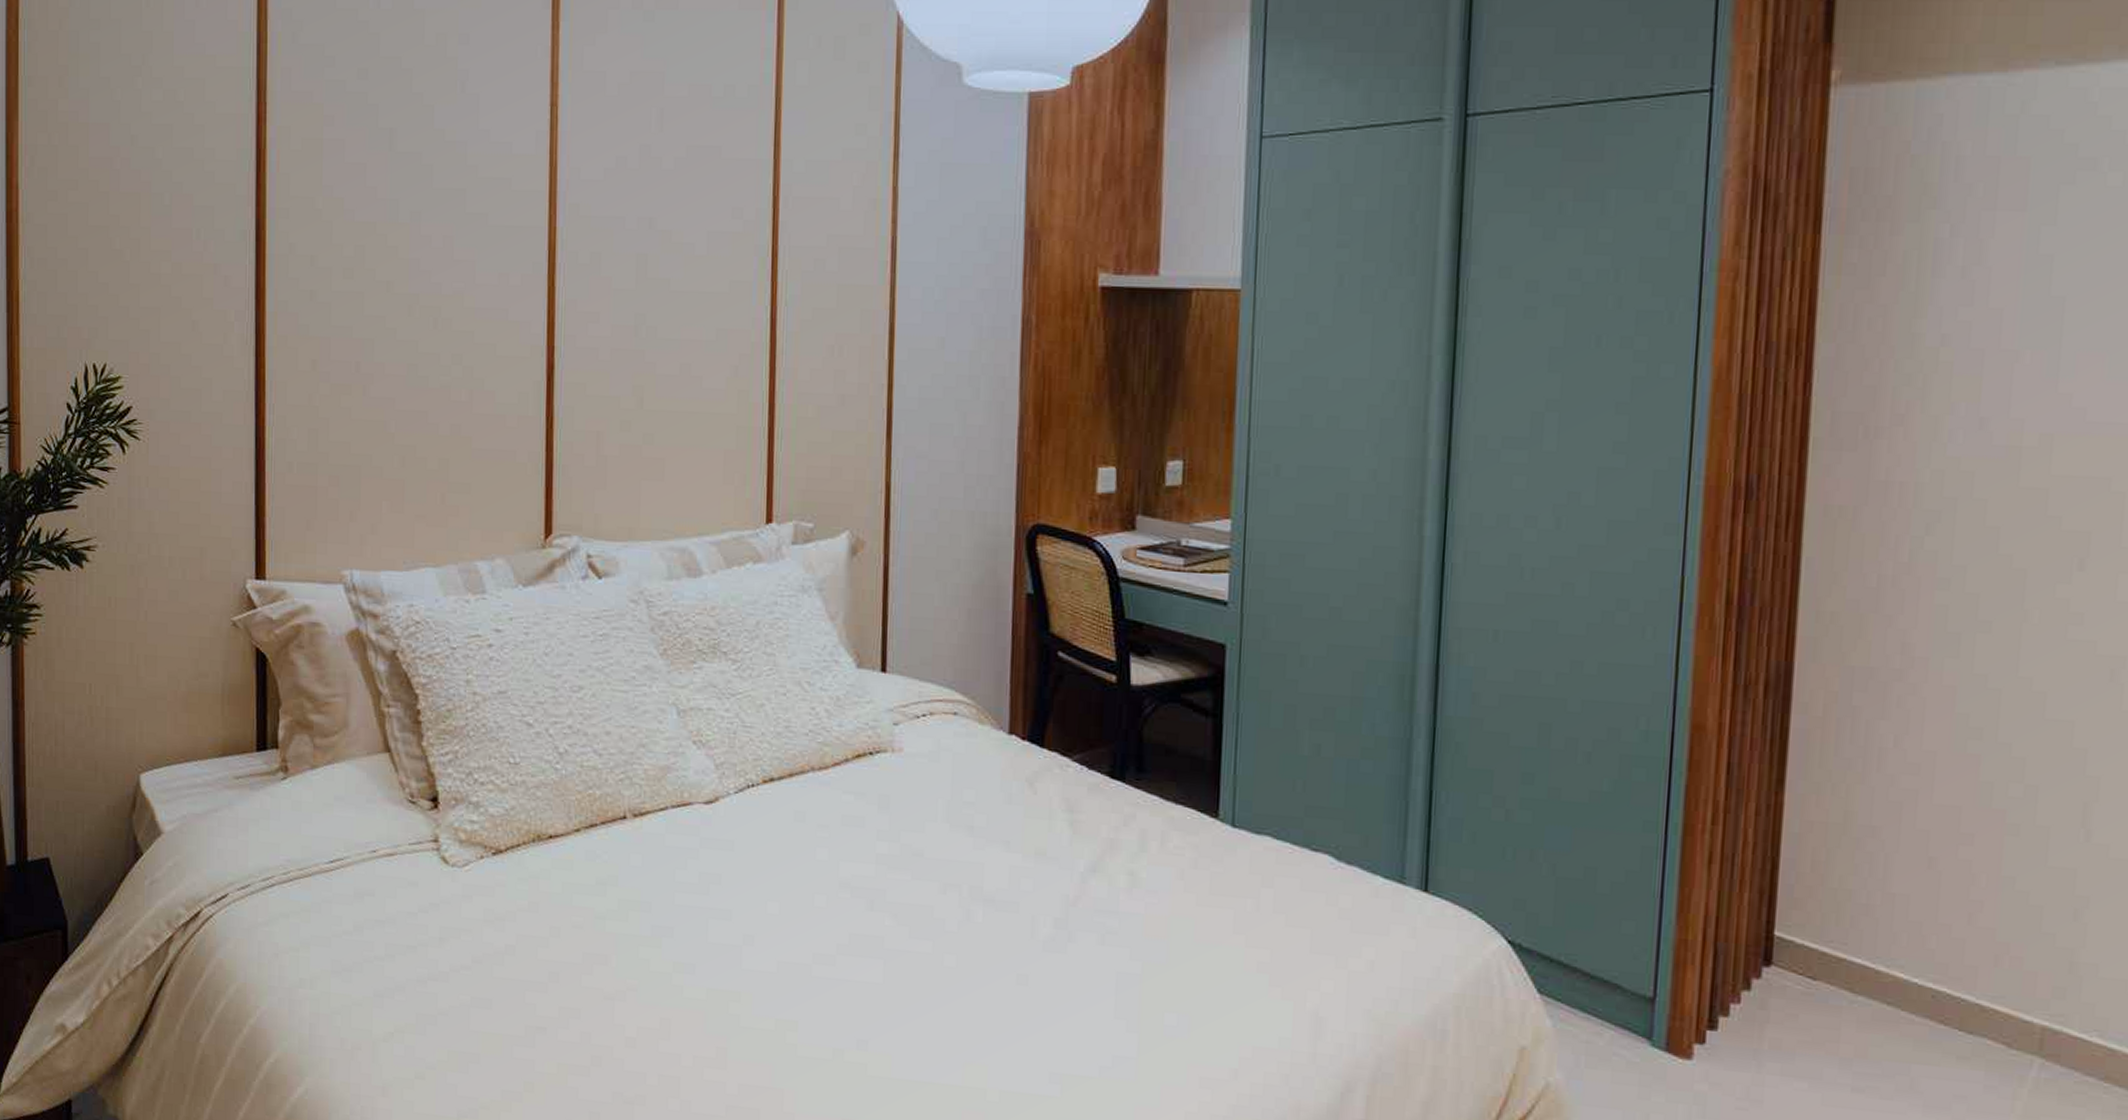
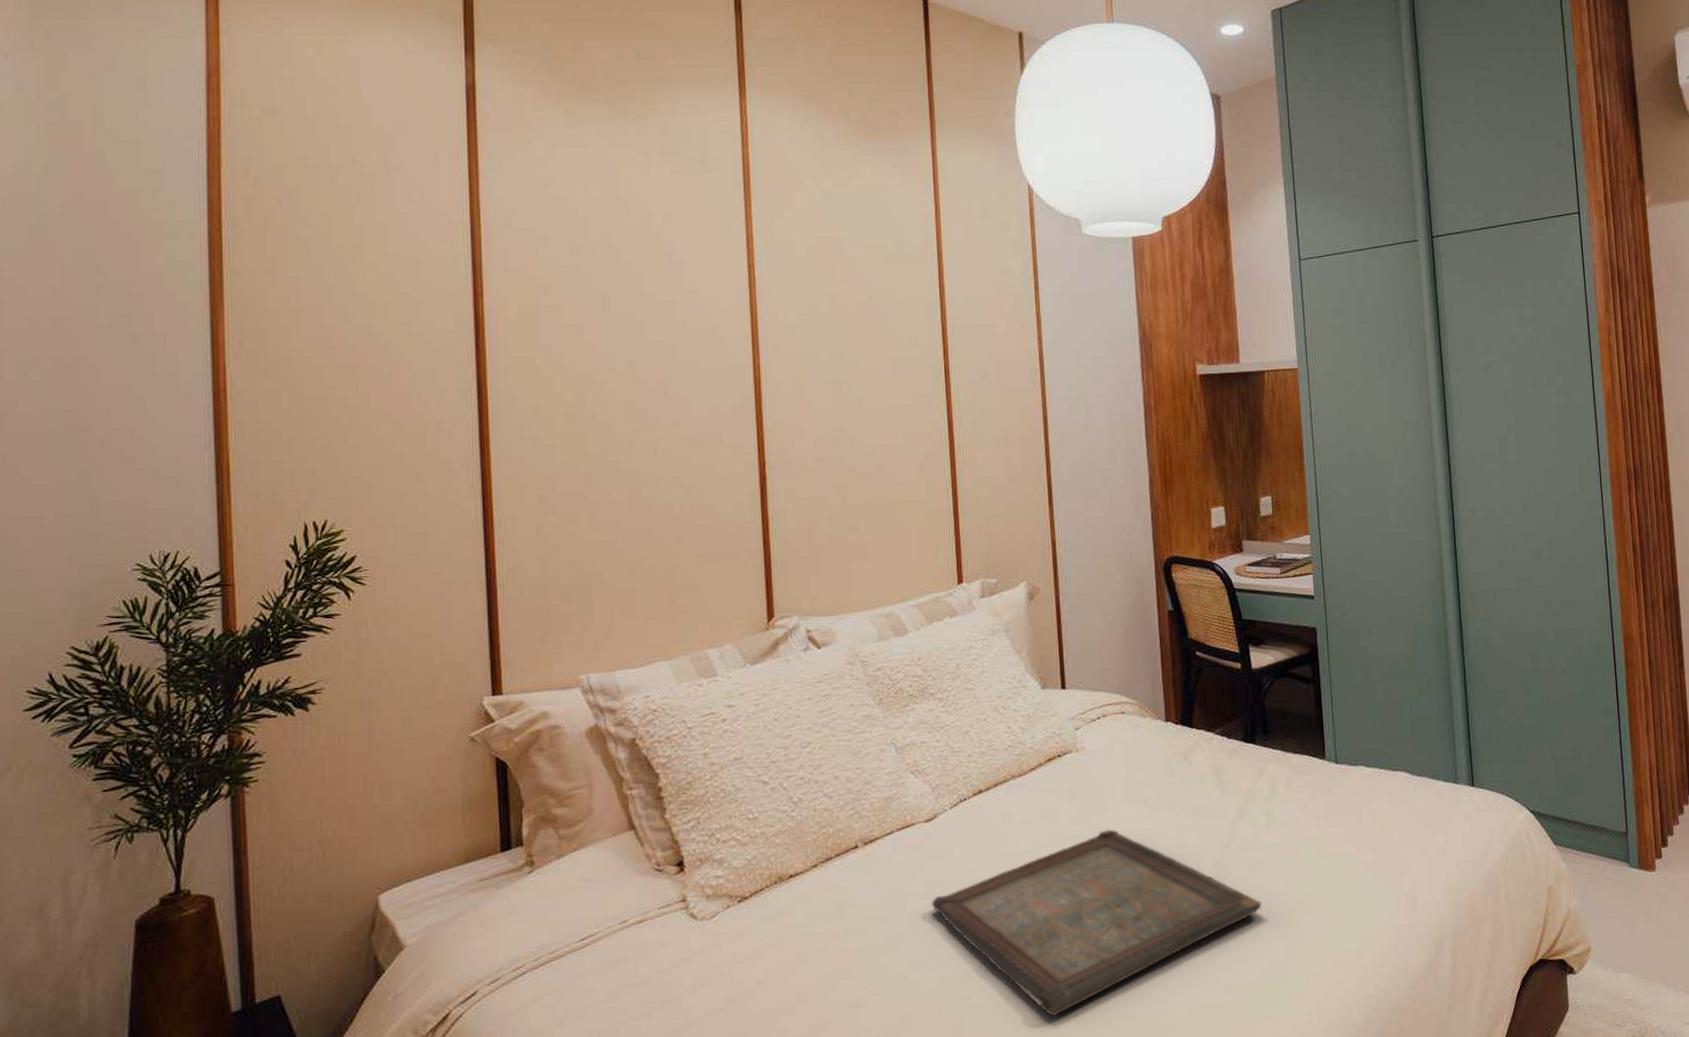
serving tray: none [705,854,1111,1063] -> present [932,829,1262,1017]

